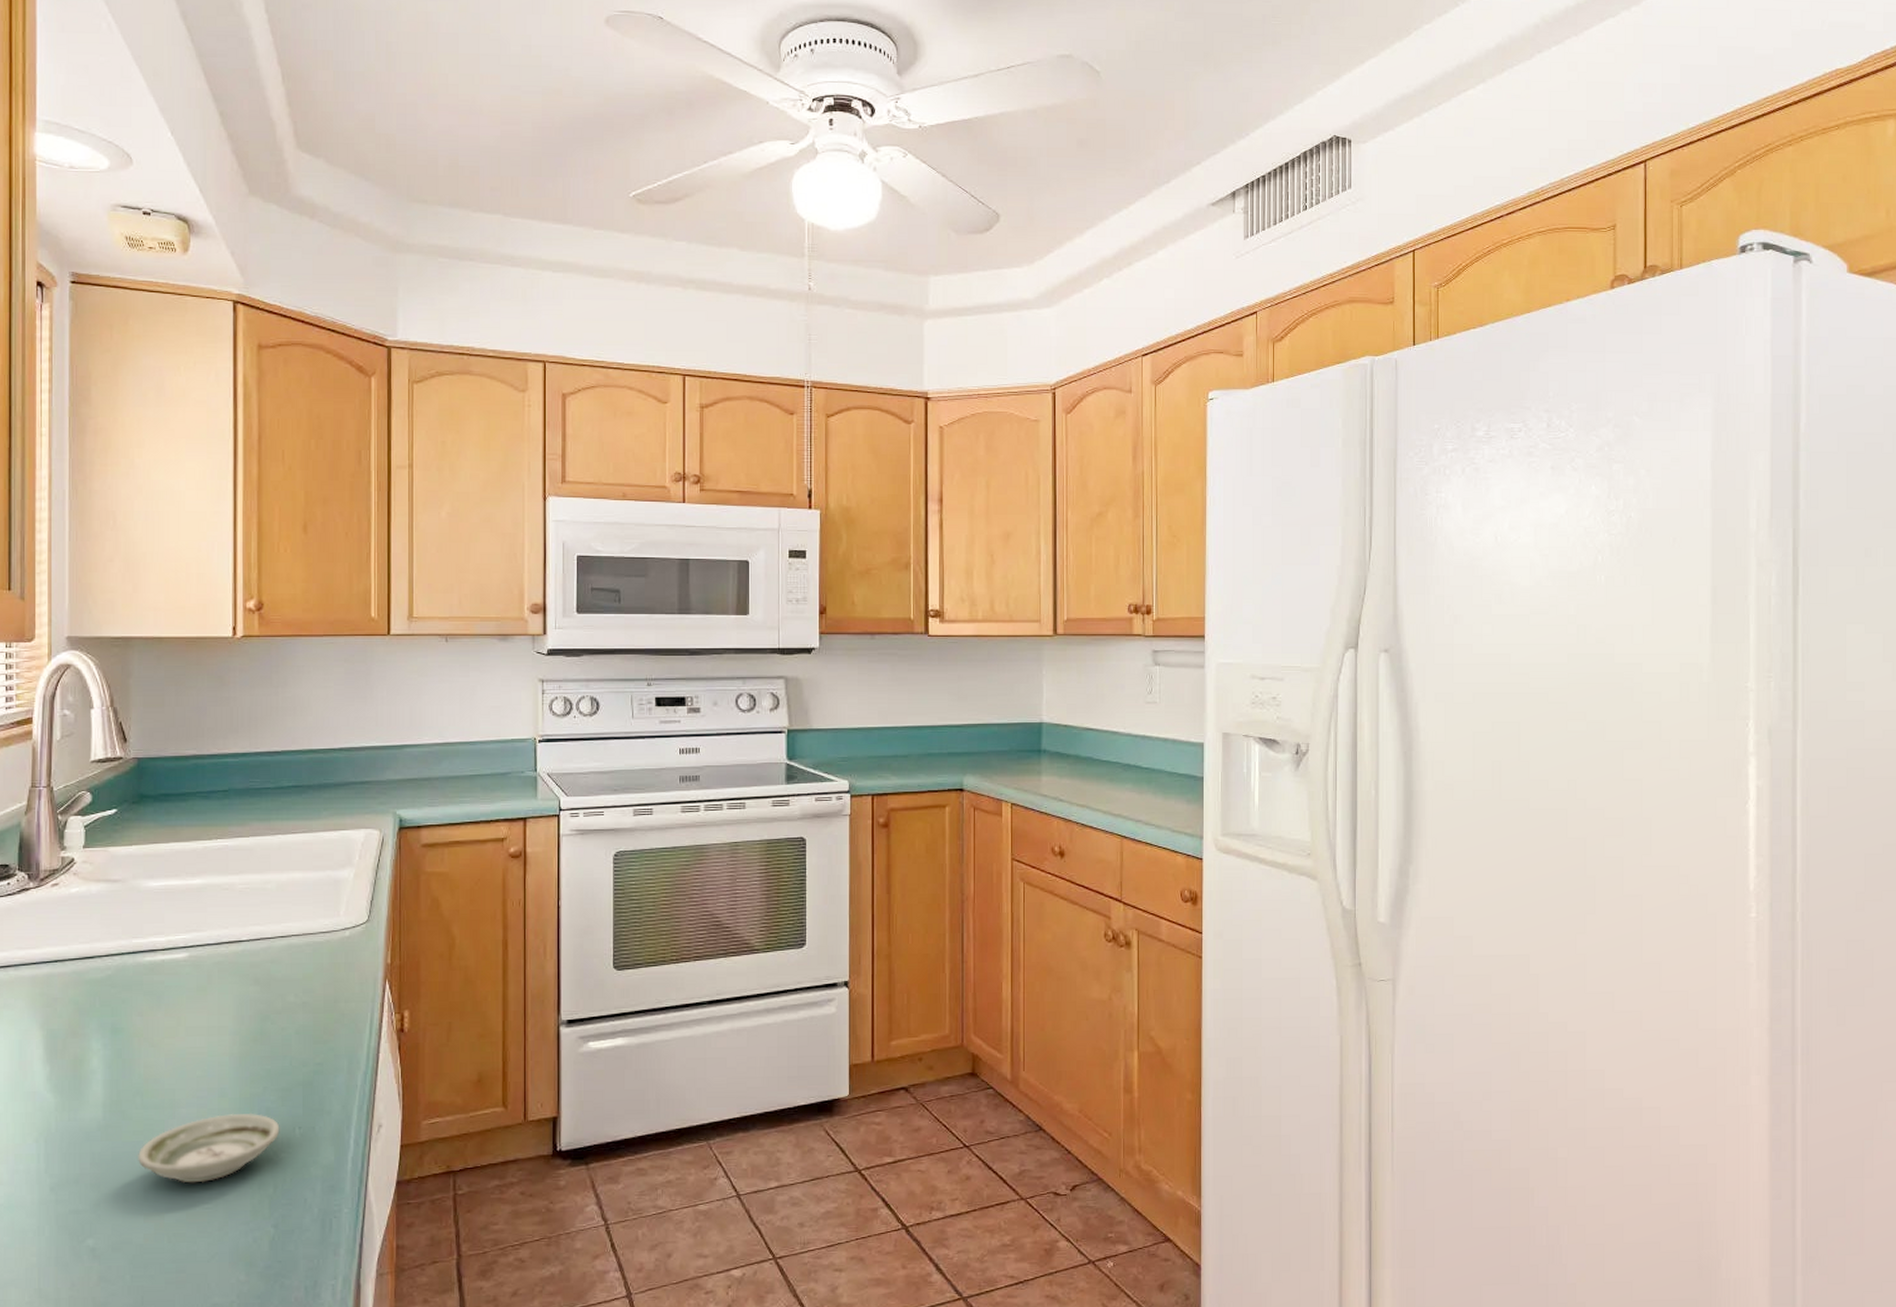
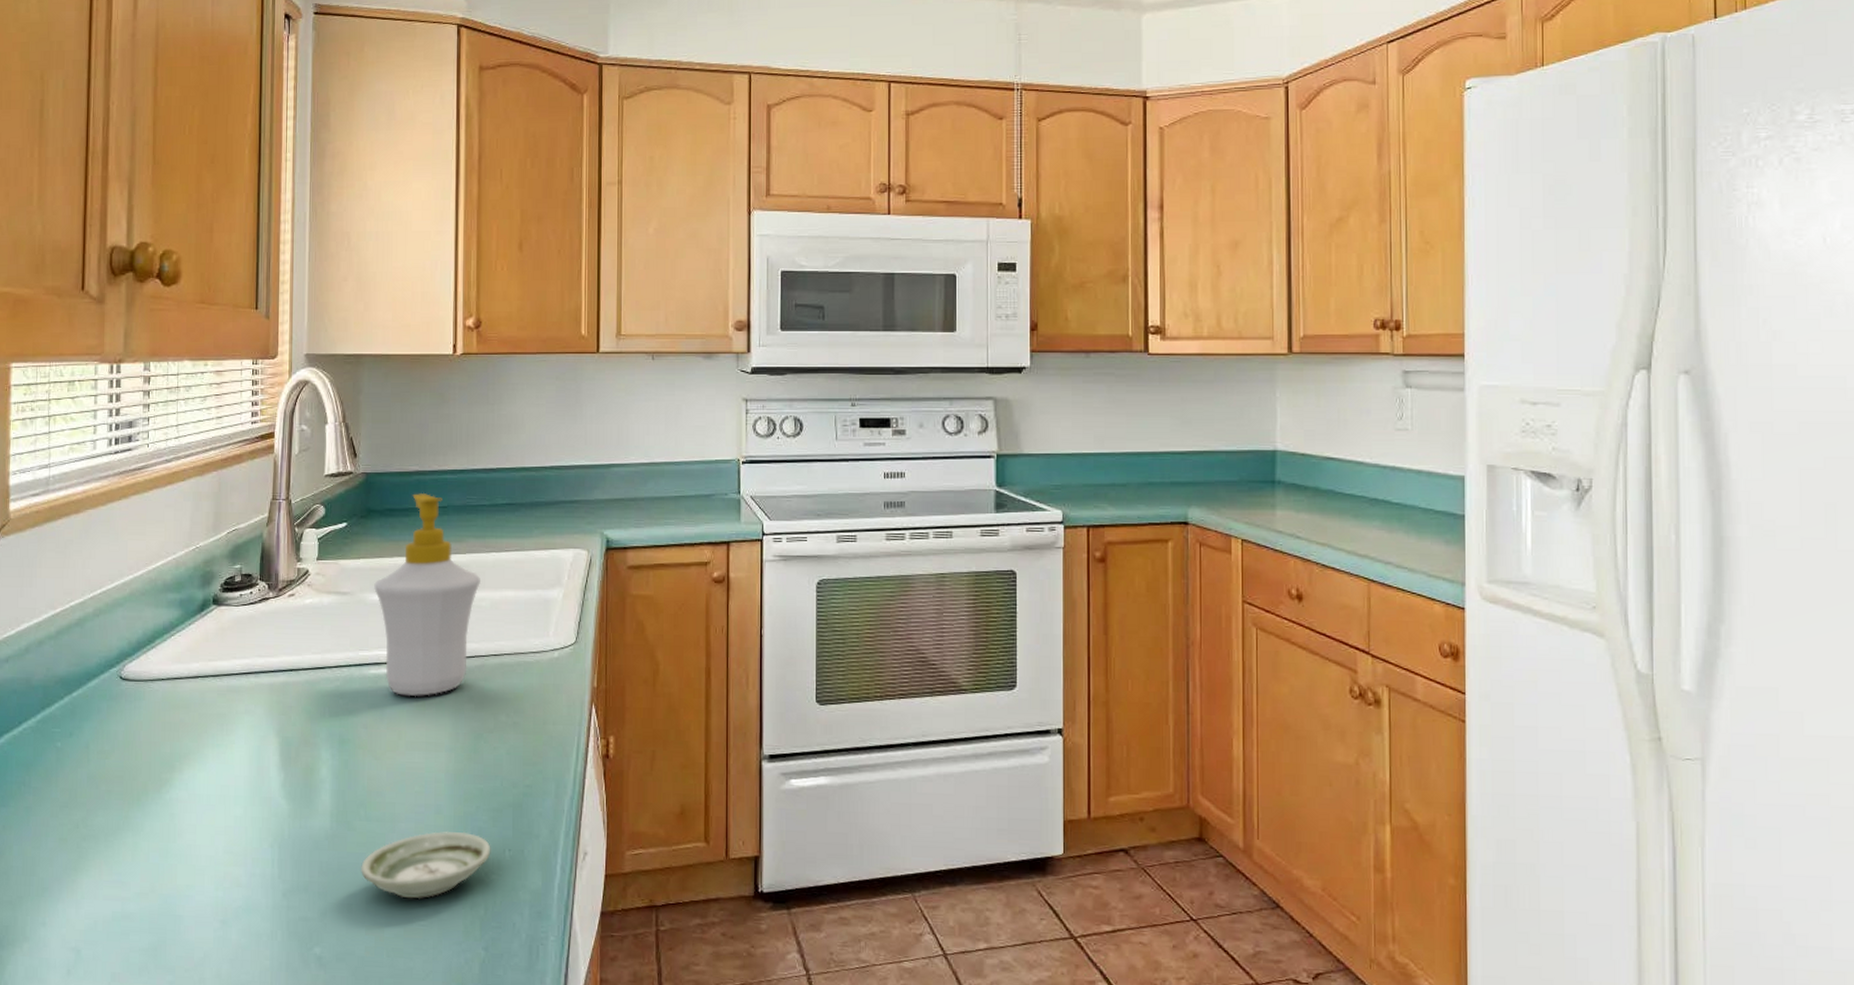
soap bottle: none [148,776,265,982] -> present [374,492,480,697]

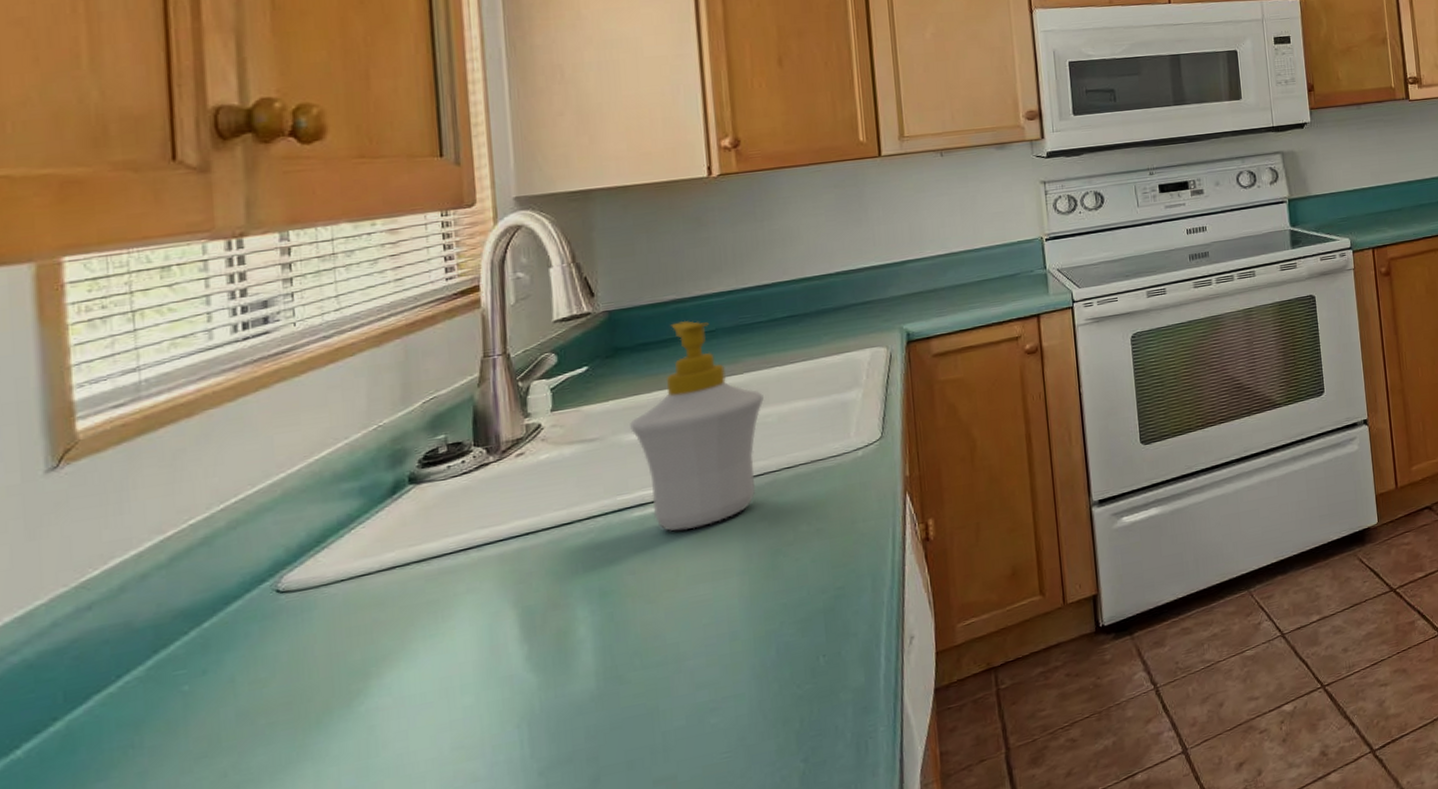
saucer: present [360,831,491,899] -> none [639,650,802,737]

